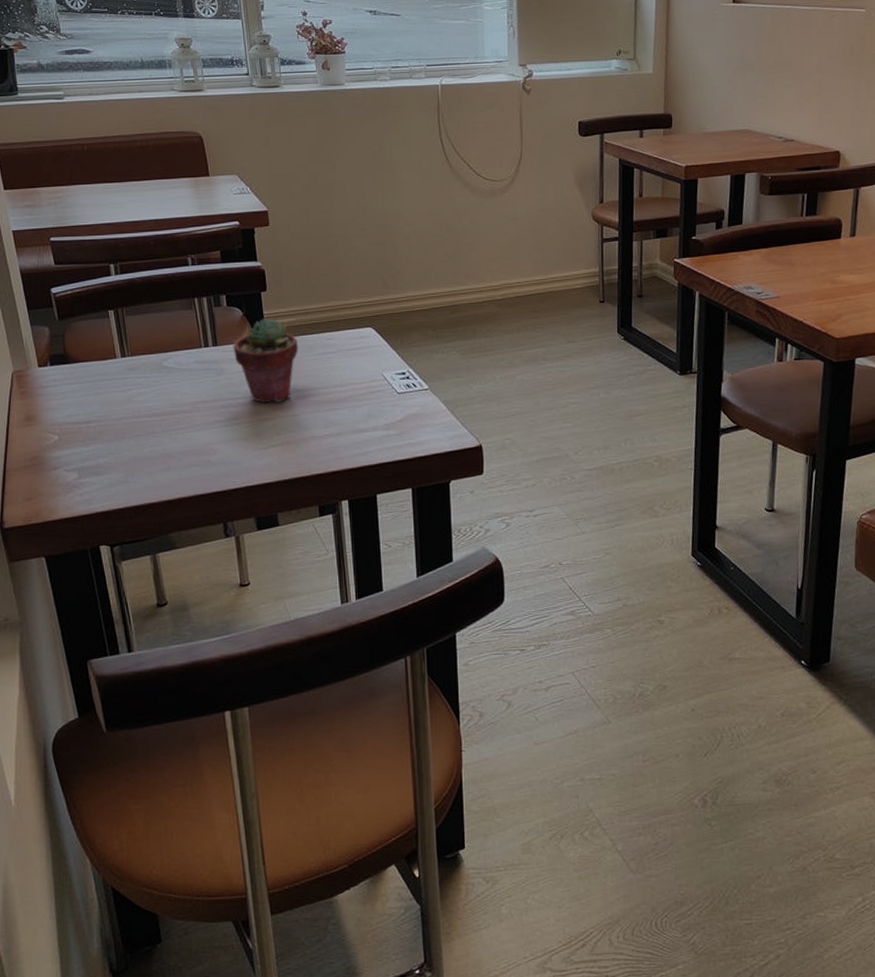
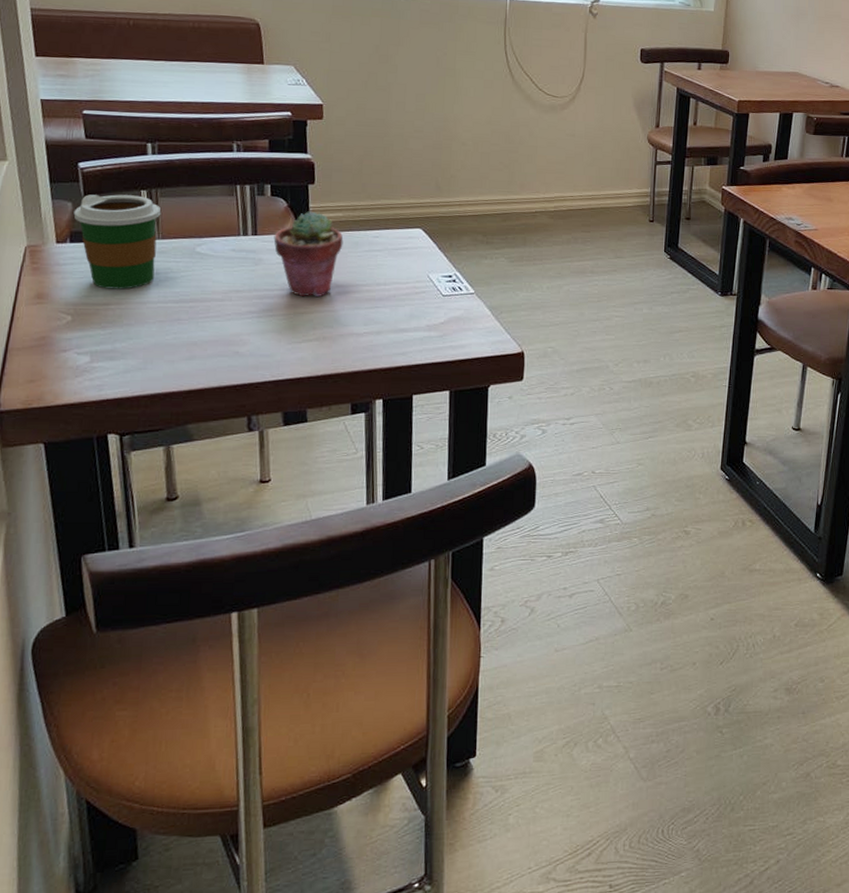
coffee cup: none [51,316,129,408] -> present [73,194,161,290]

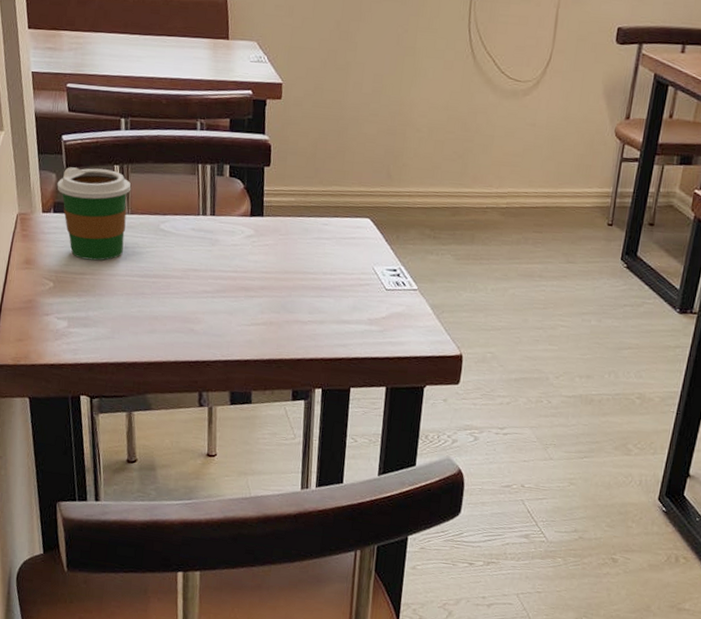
potted succulent: present [273,211,344,297] -> none [229,194,294,281]

